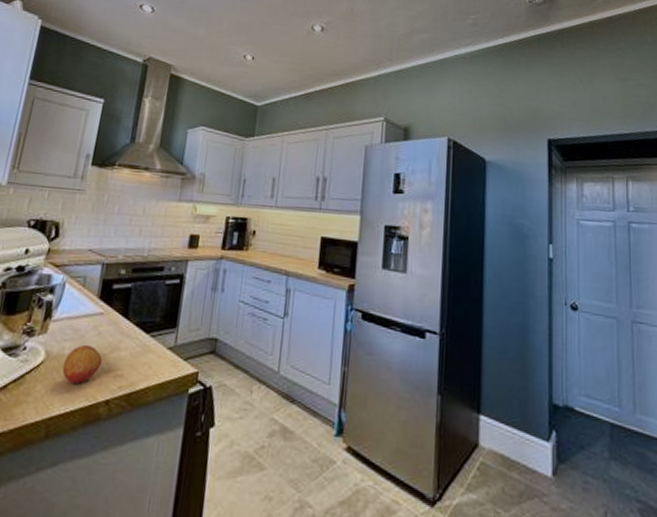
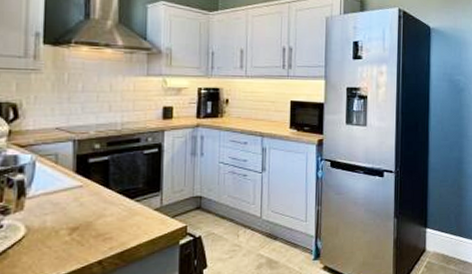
fruit: present [62,344,103,384] -> none [47,215,89,251]

